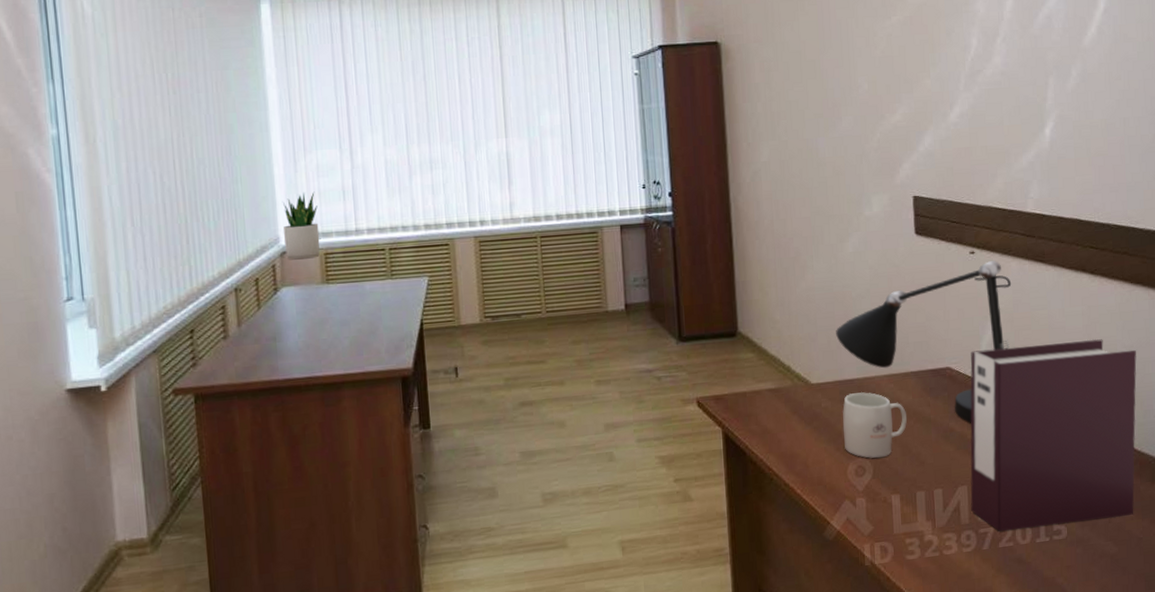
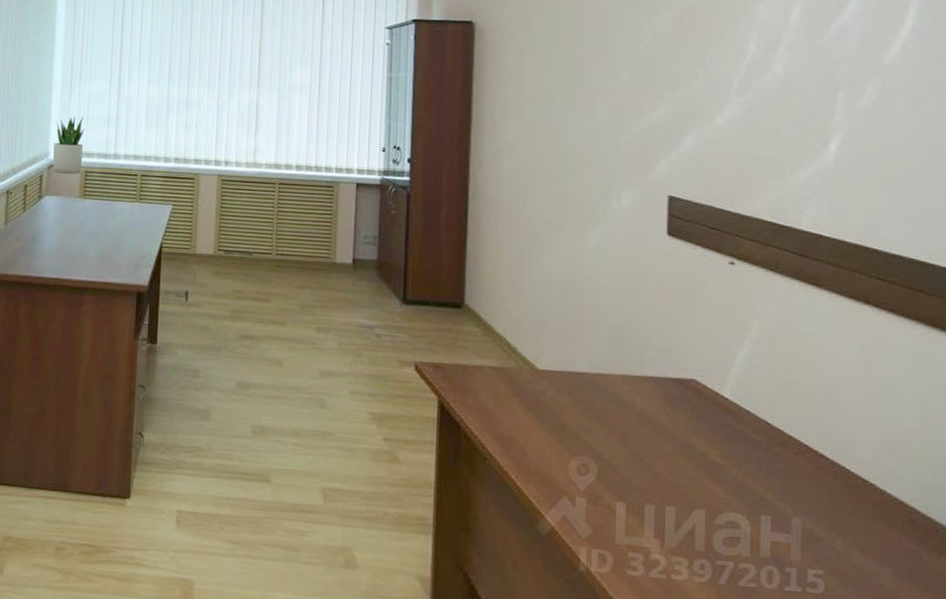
desk lamp: present [836,260,1012,423] -> none [569,274,777,443]
mug: present [842,392,908,459] -> none [567,387,642,461]
binder: present [970,338,1137,532] -> none [708,367,928,585]

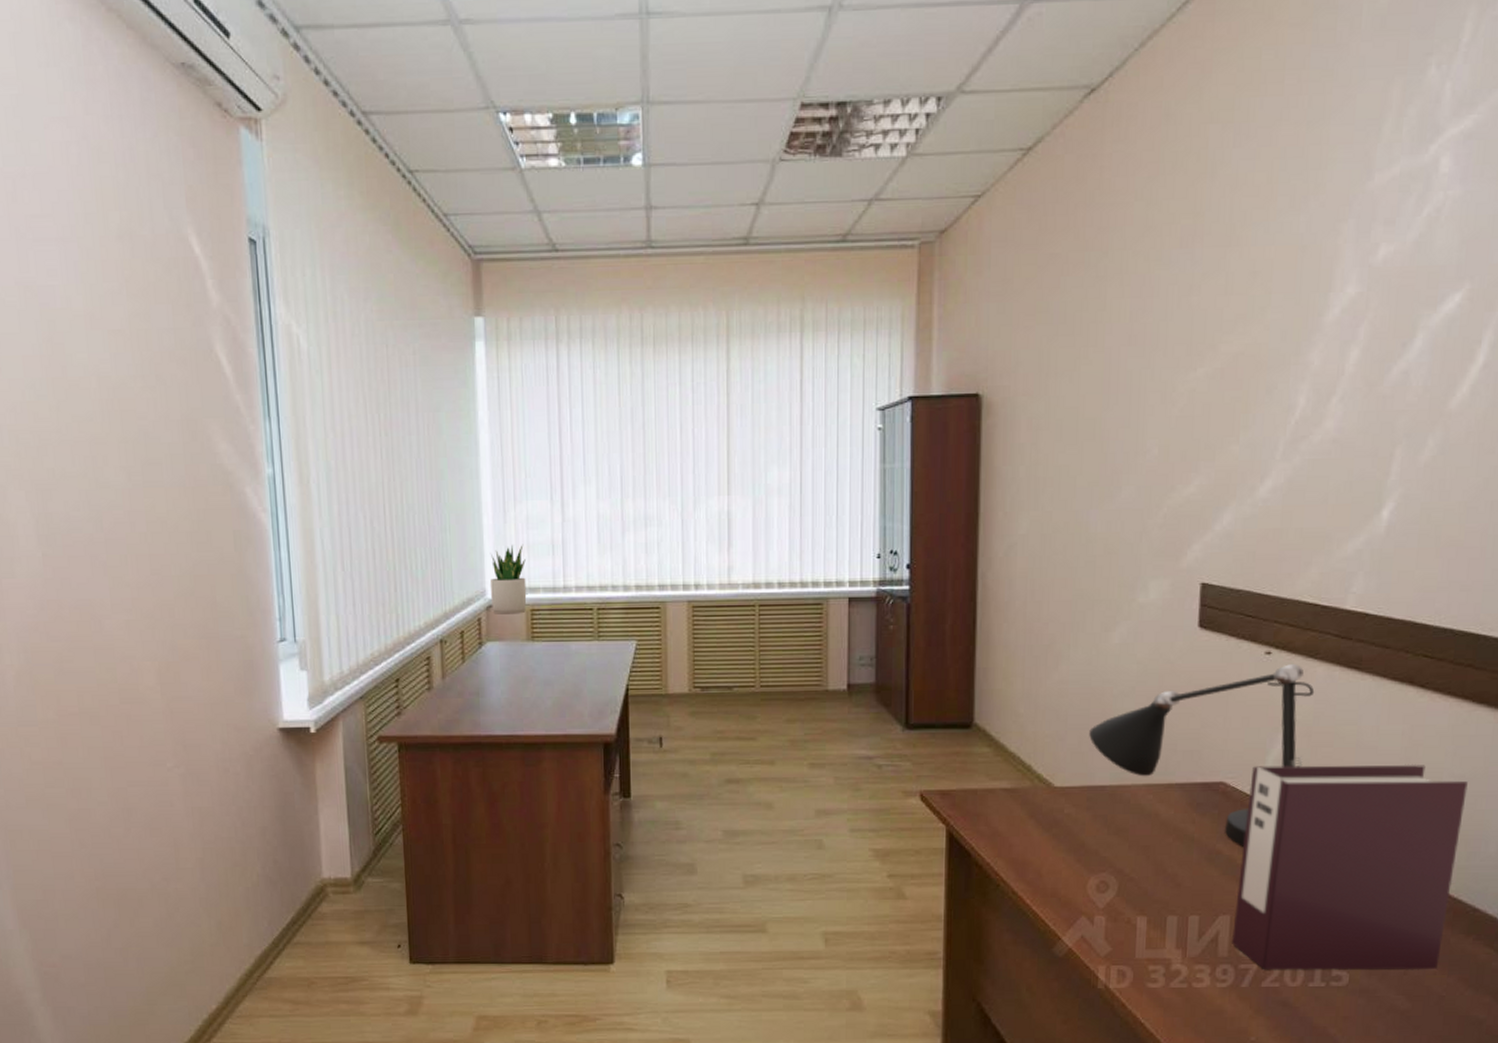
desk lamp: none [569,274,777,443] -> present [1089,663,1315,847]
binder: none [708,367,928,585] -> present [1232,764,1468,970]

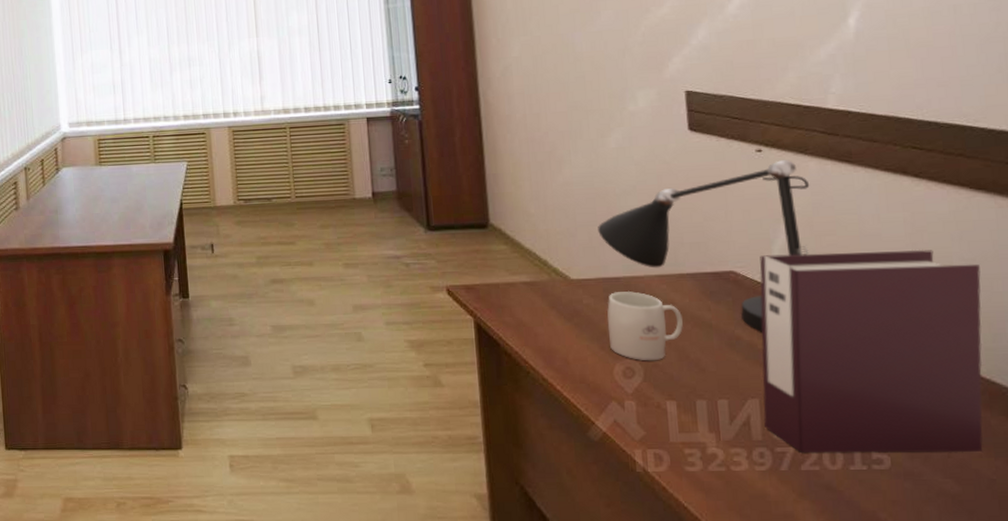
planter: present [491,544,527,614] -> none [64,86,94,145]
mug: none [1086,801,1166,875] -> present [606,291,684,361]

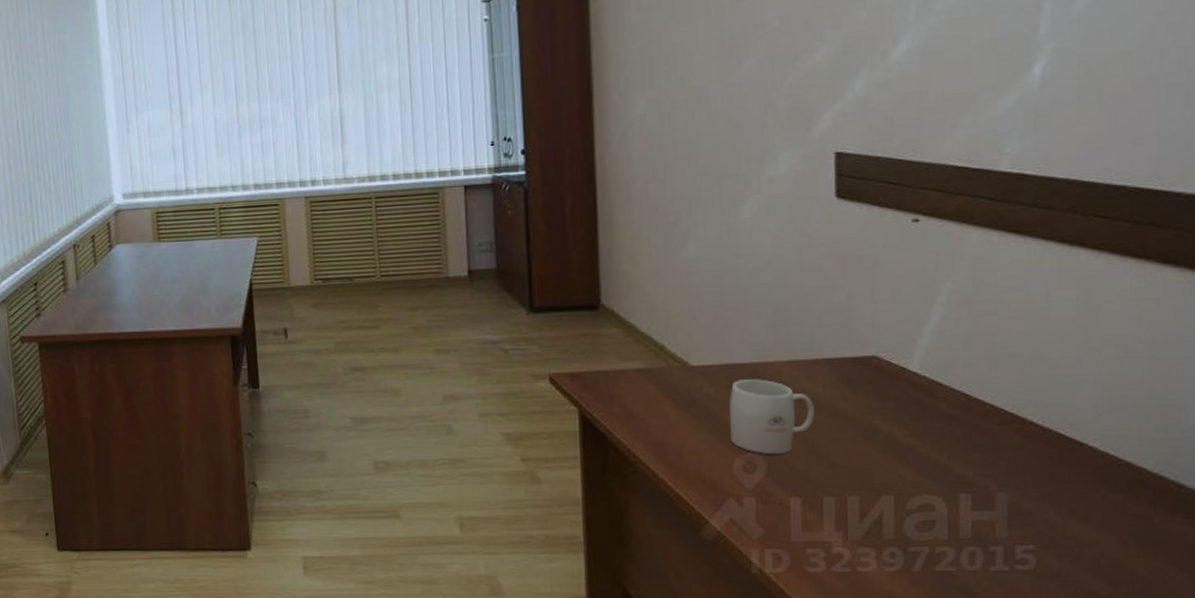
desk lamp: present [598,159,810,332] -> none [724,229,972,423]
binder: present [759,249,983,454] -> none [898,330,1159,553]

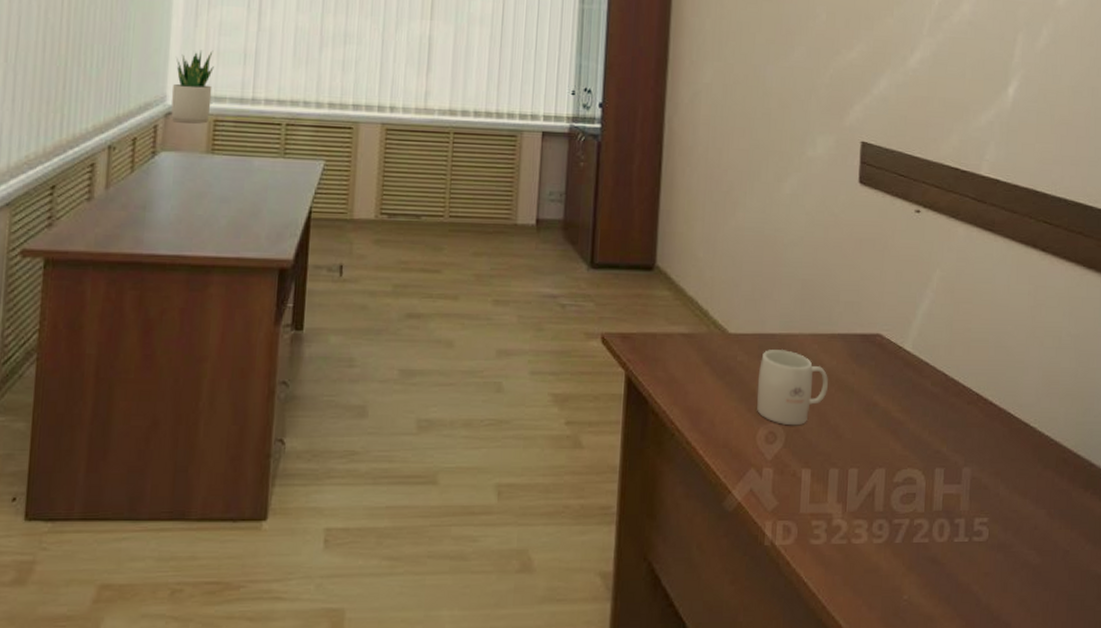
planter: none [117,151,152,219] -> present [171,49,214,124]

